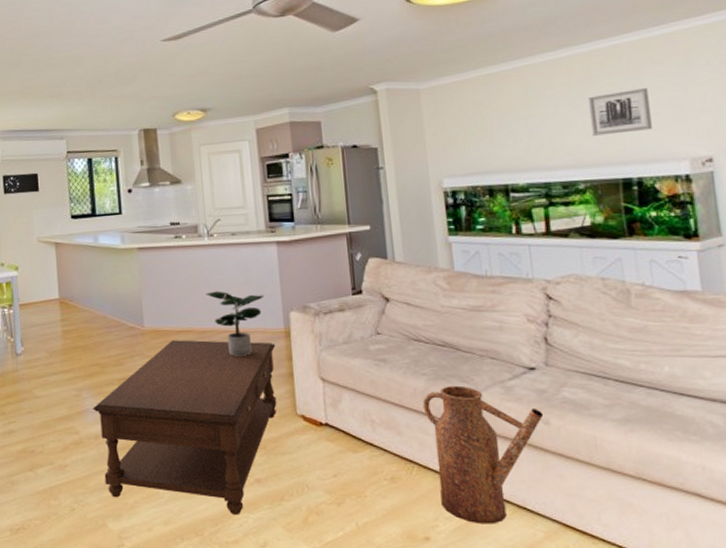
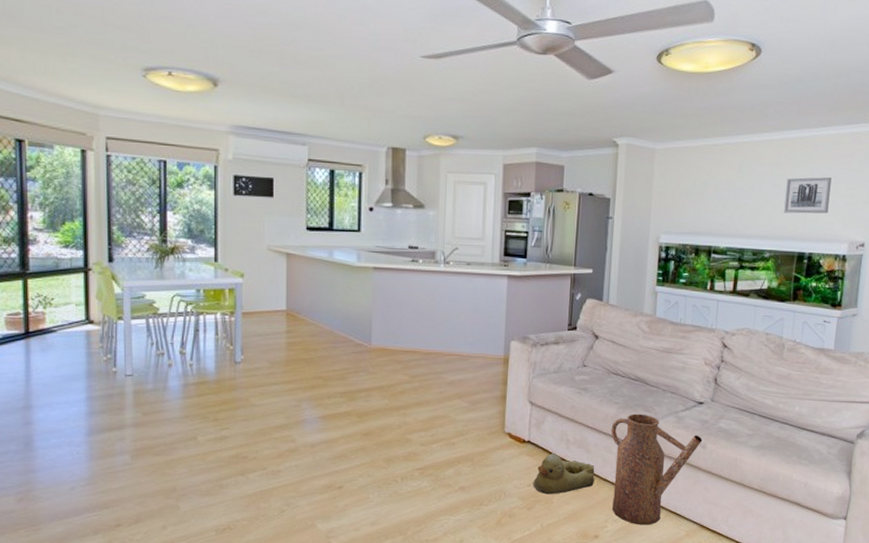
coffee table: present [93,340,277,516] -> none [312,359,494,518]
potted plant: present [206,291,265,357] -> none [435,316,490,378]
rubber duck: none [338,437,413,487] -> present [533,453,595,495]

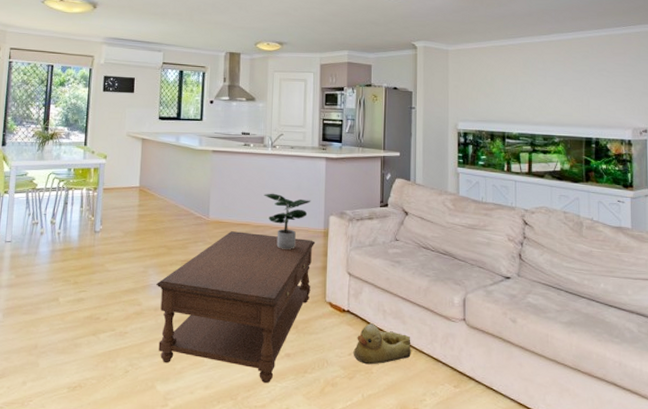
coffee table: none [312,359,494,518] -> present [156,231,316,384]
potted plant: none [435,316,490,378] -> present [264,193,311,250]
watering can: present [611,414,703,525] -> none [424,286,513,401]
wall art: present [783,177,832,214] -> none [567,72,609,104]

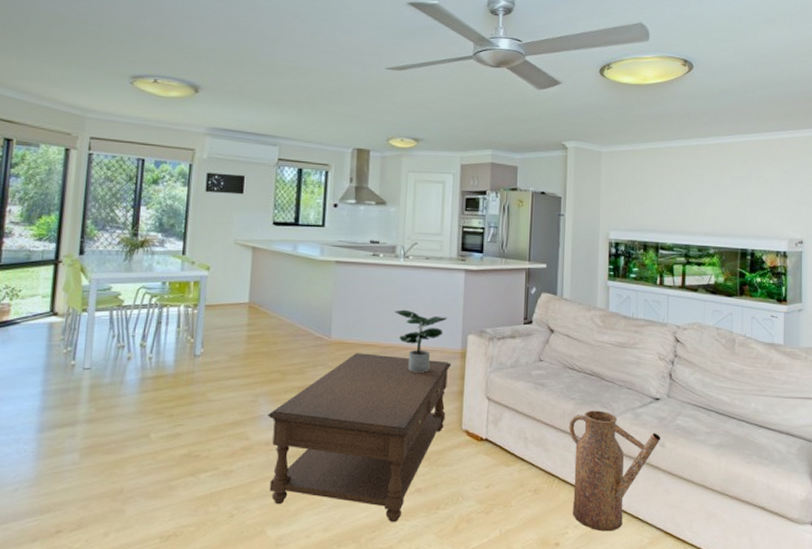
rubber duck: present [353,323,411,365] -> none [491,452,554,497]
watering can: none [424,286,513,401] -> present [569,410,661,532]

